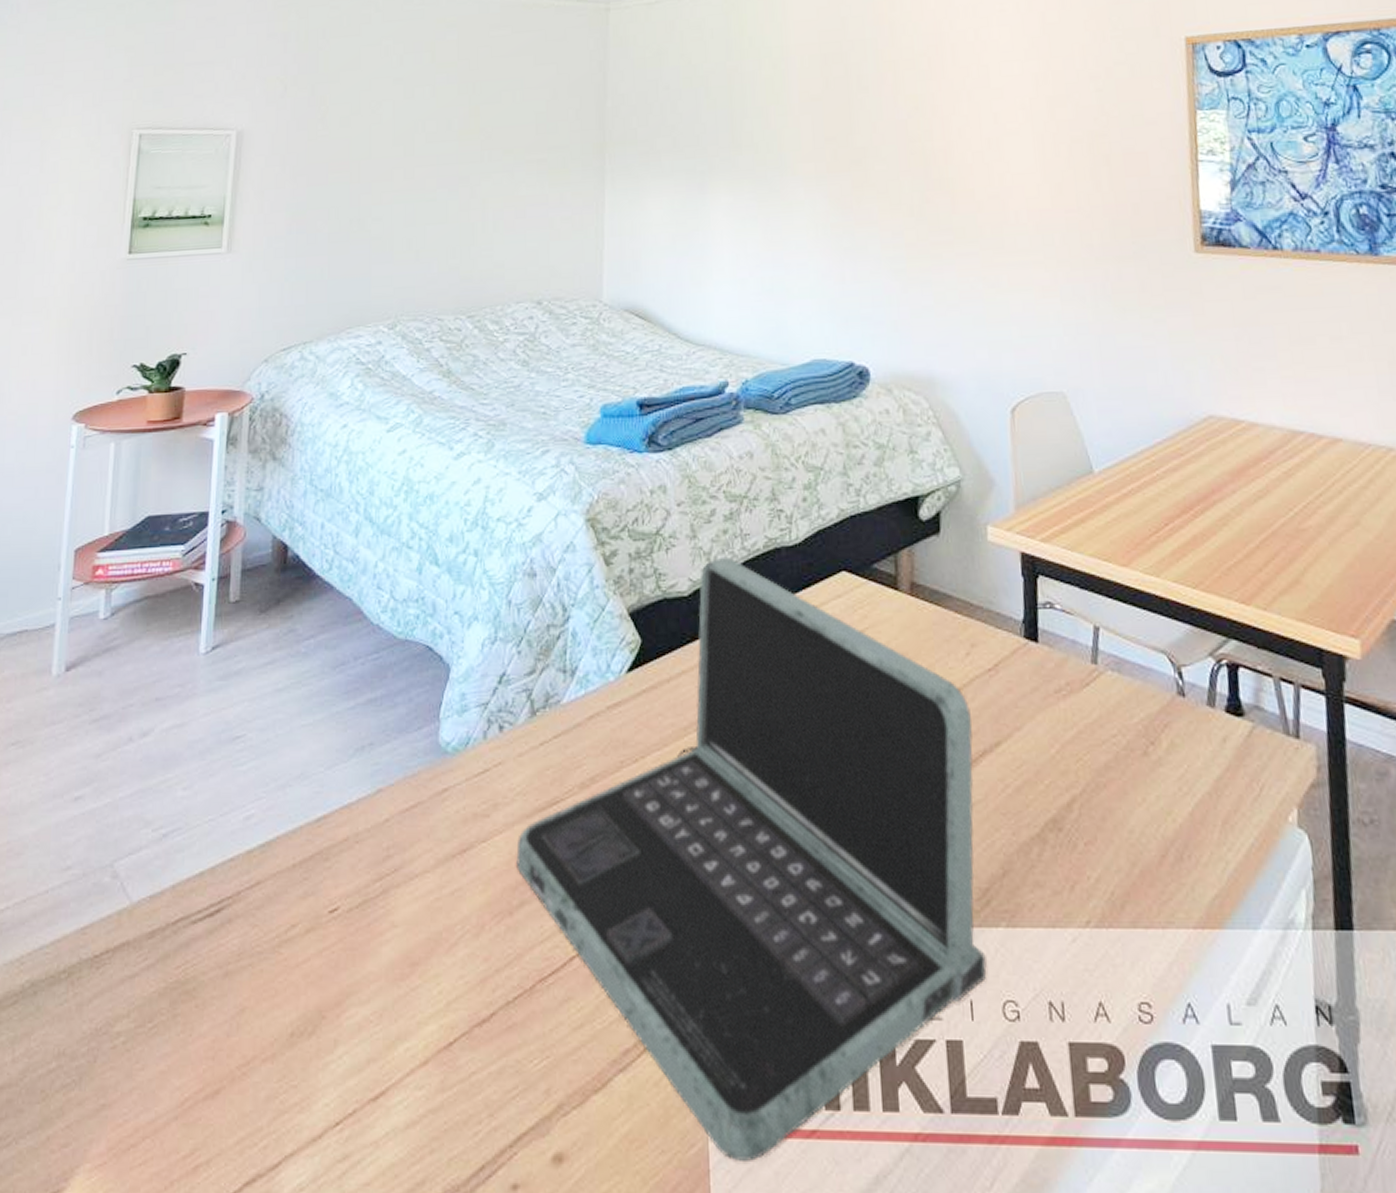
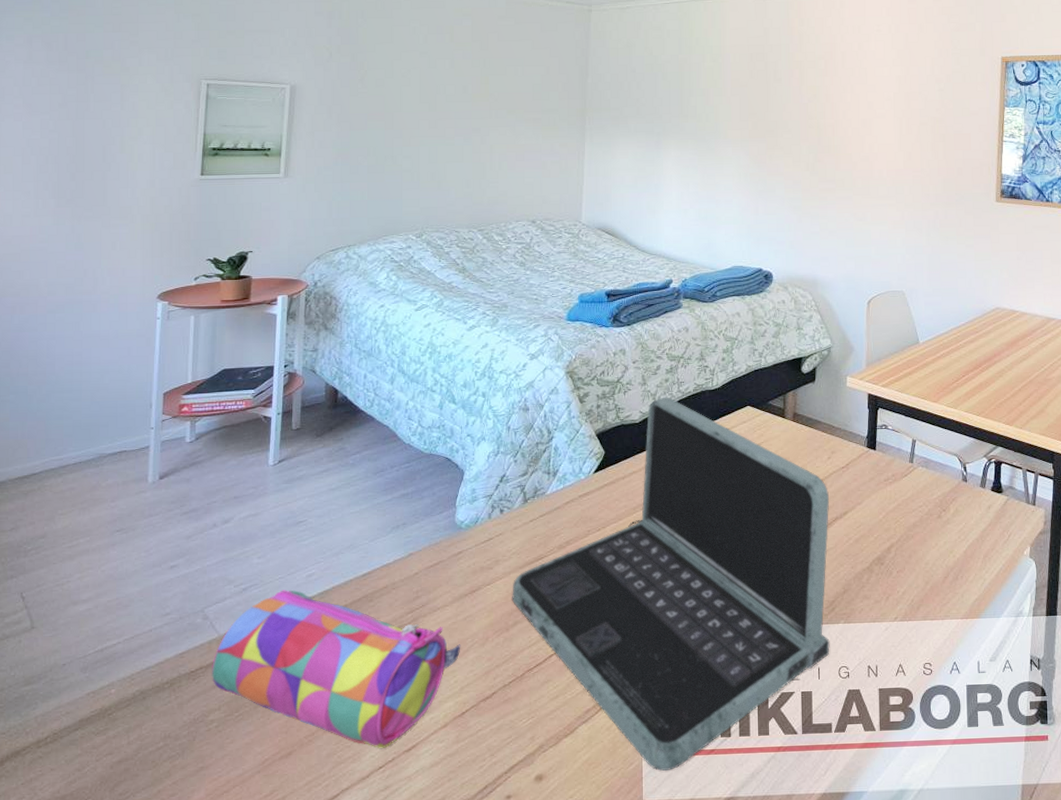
pencil case: none [120,838,447,1094] -> present [212,589,461,749]

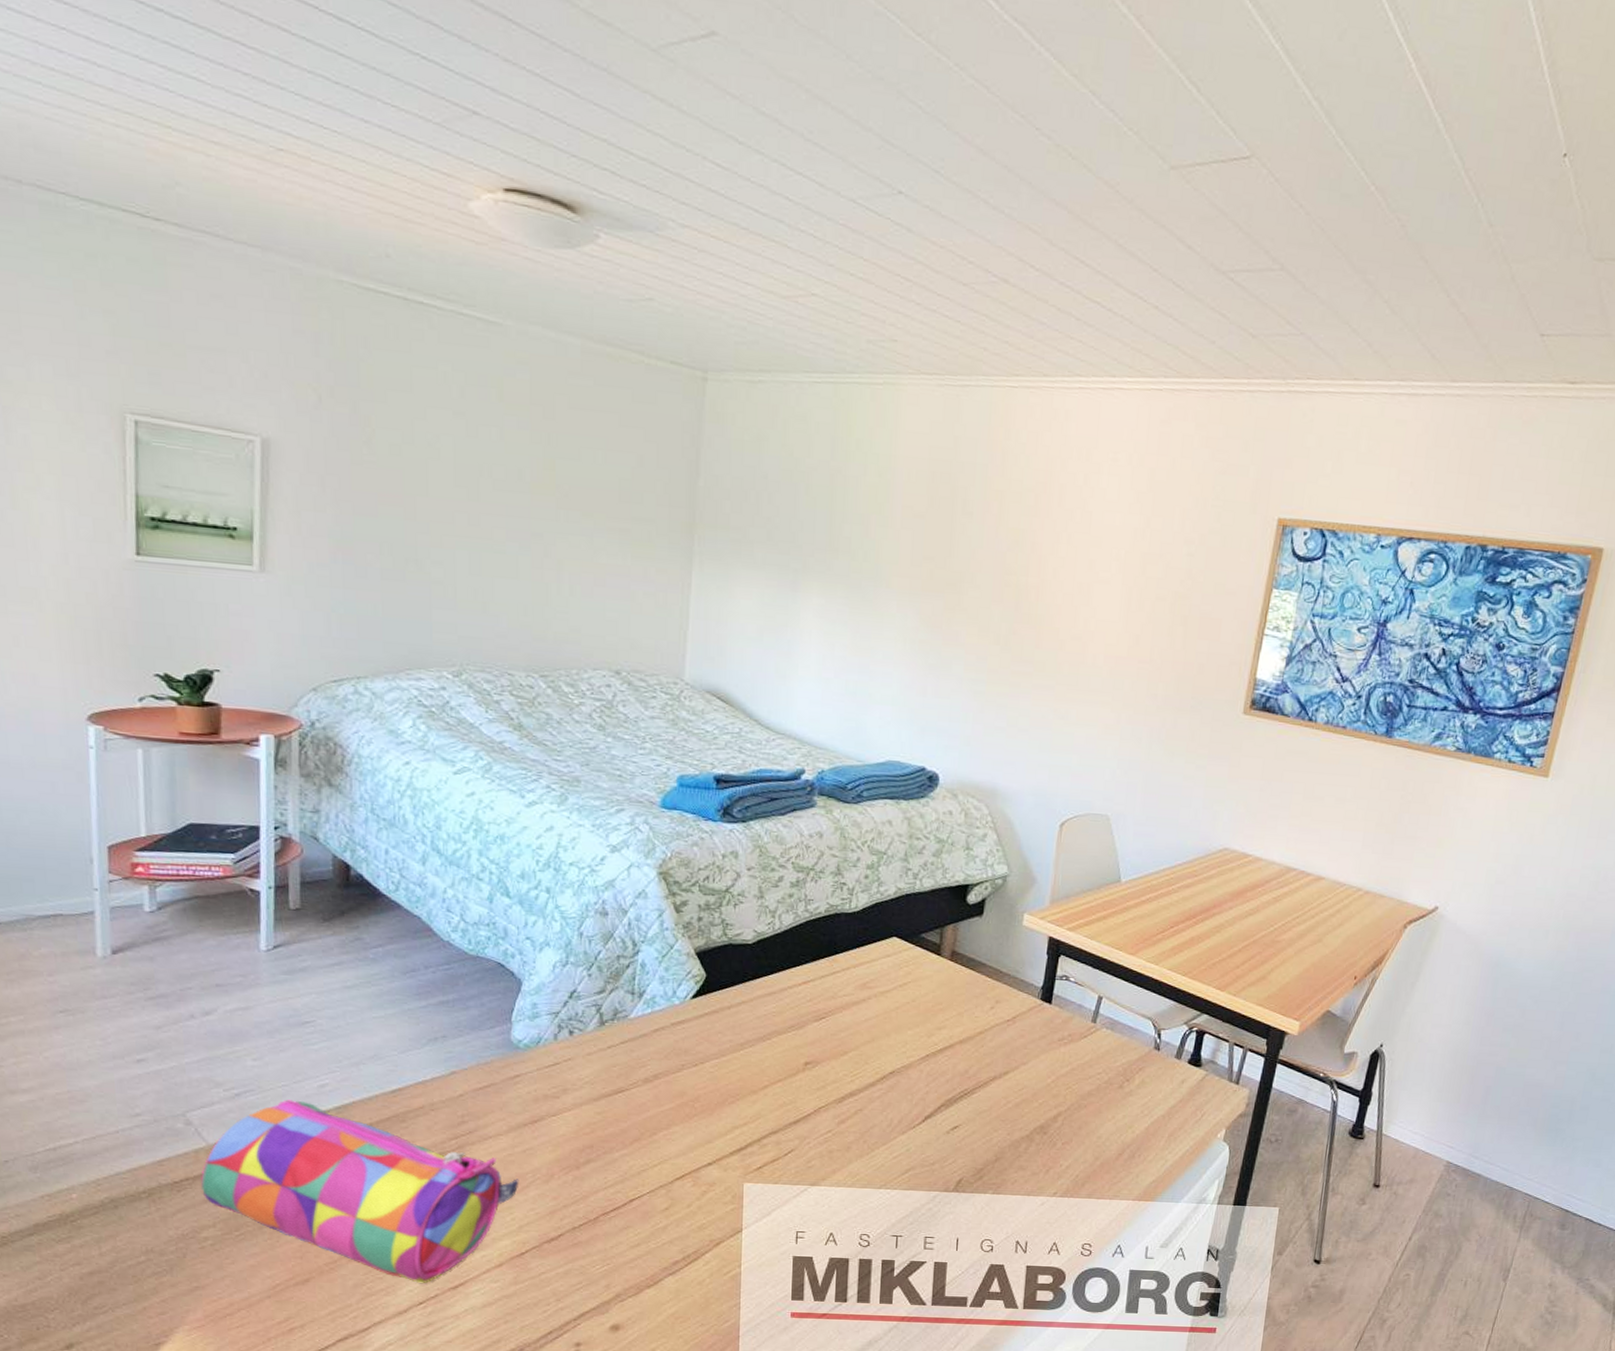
laptop: present [512,397,830,771] -> none [584,915,988,1331]

